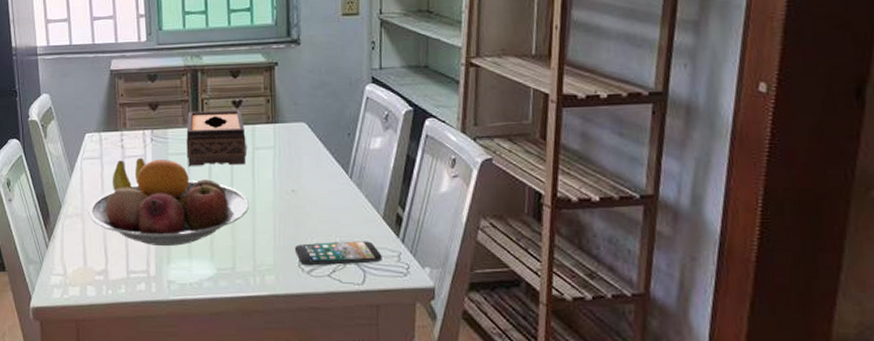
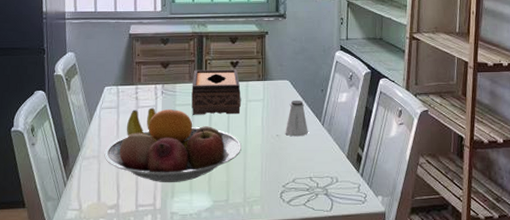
smartphone: present [294,241,382,266] -> none [277,176,346,197]
saltshaker: none [302,146,332,193] -> present [285,100,308,137]

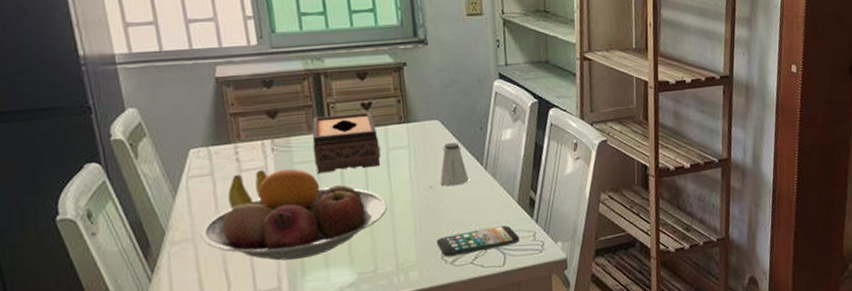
smartphone: none [277,176,346,197] -> present [436,225,520,257]

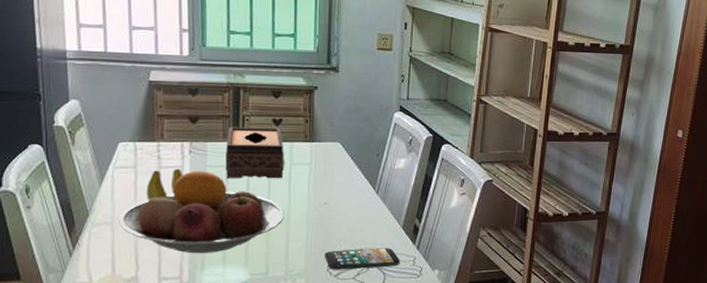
saltshaker: present [439,142,469,187] -> none [334,164,361,205]

